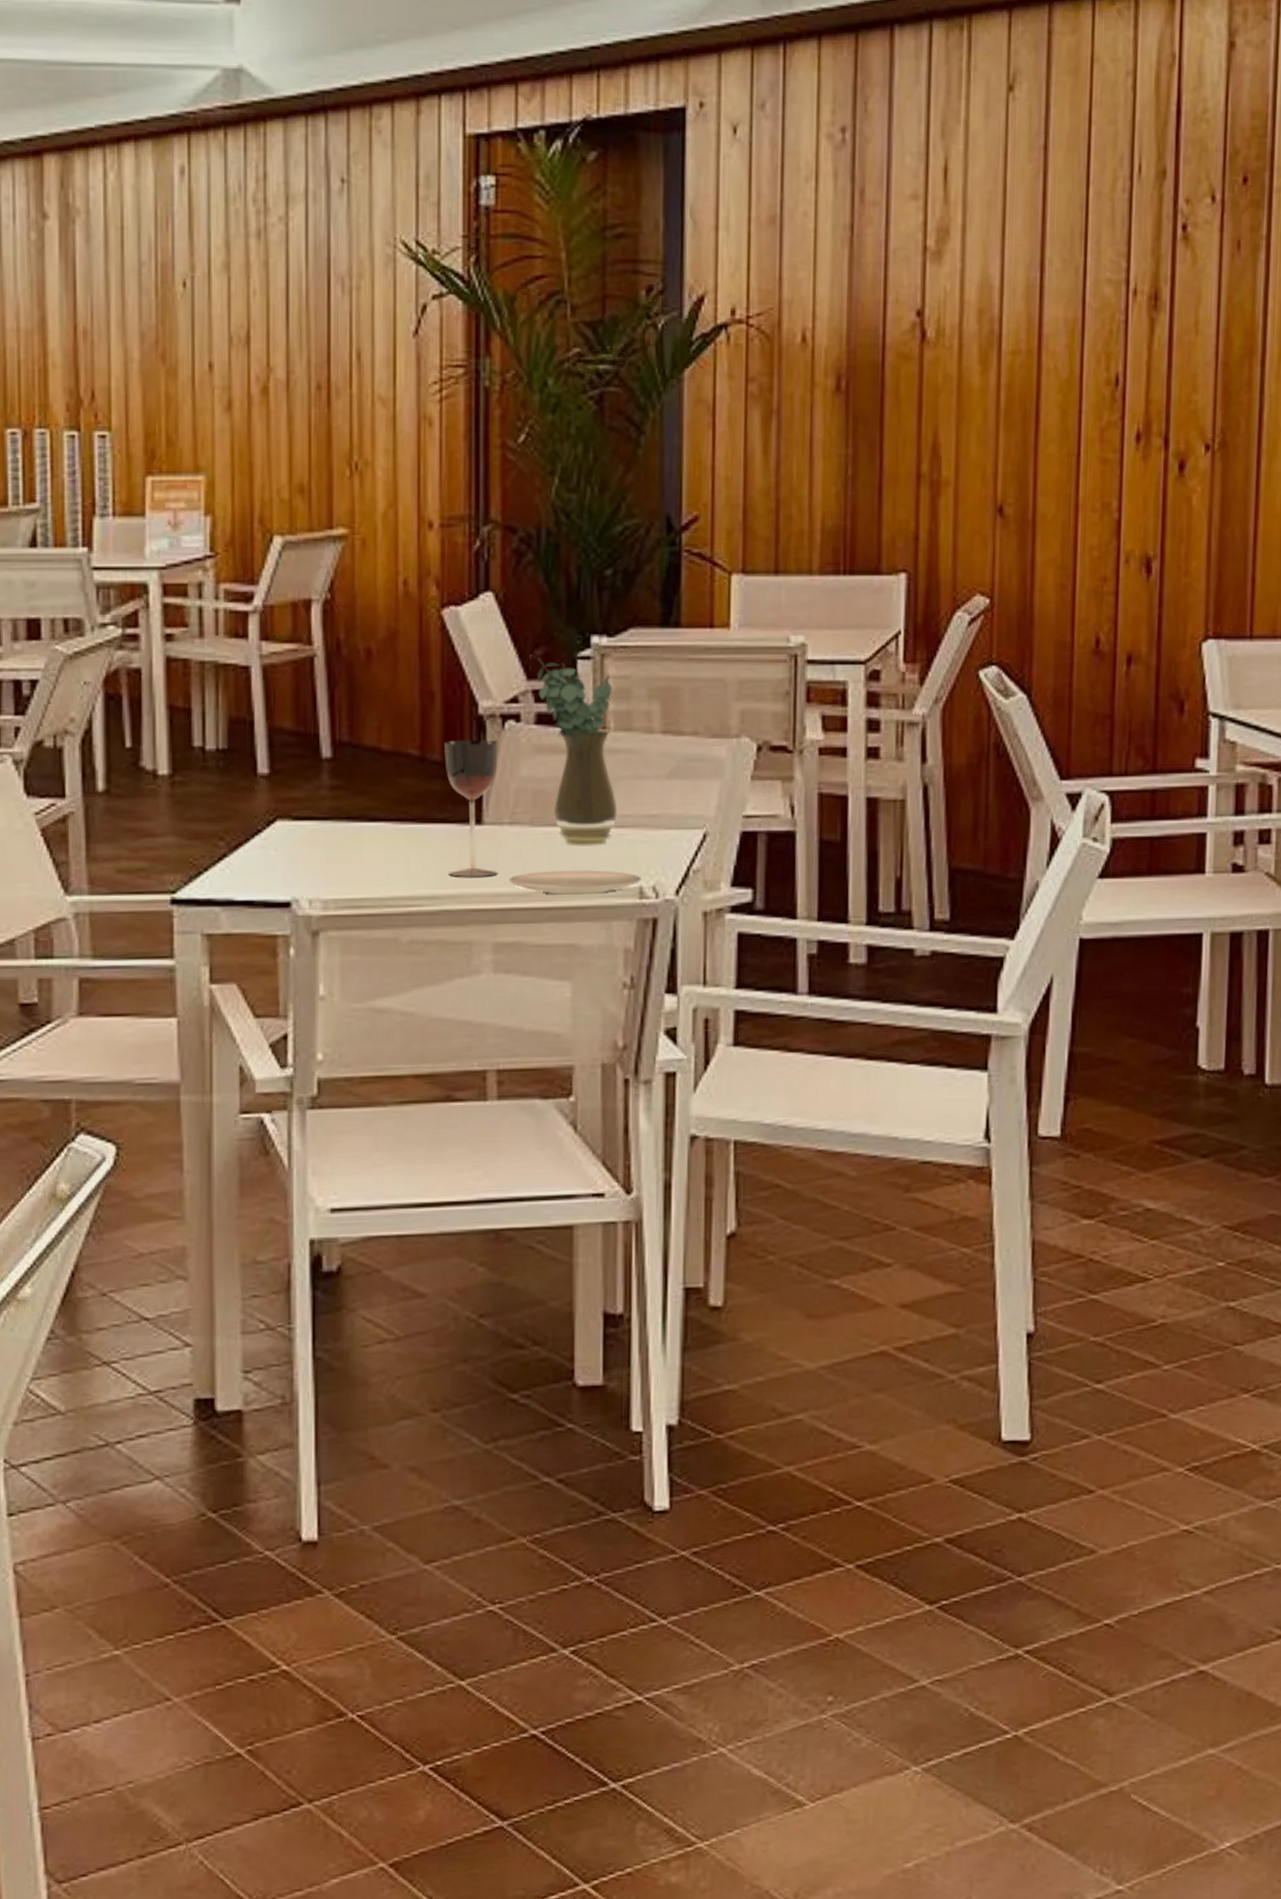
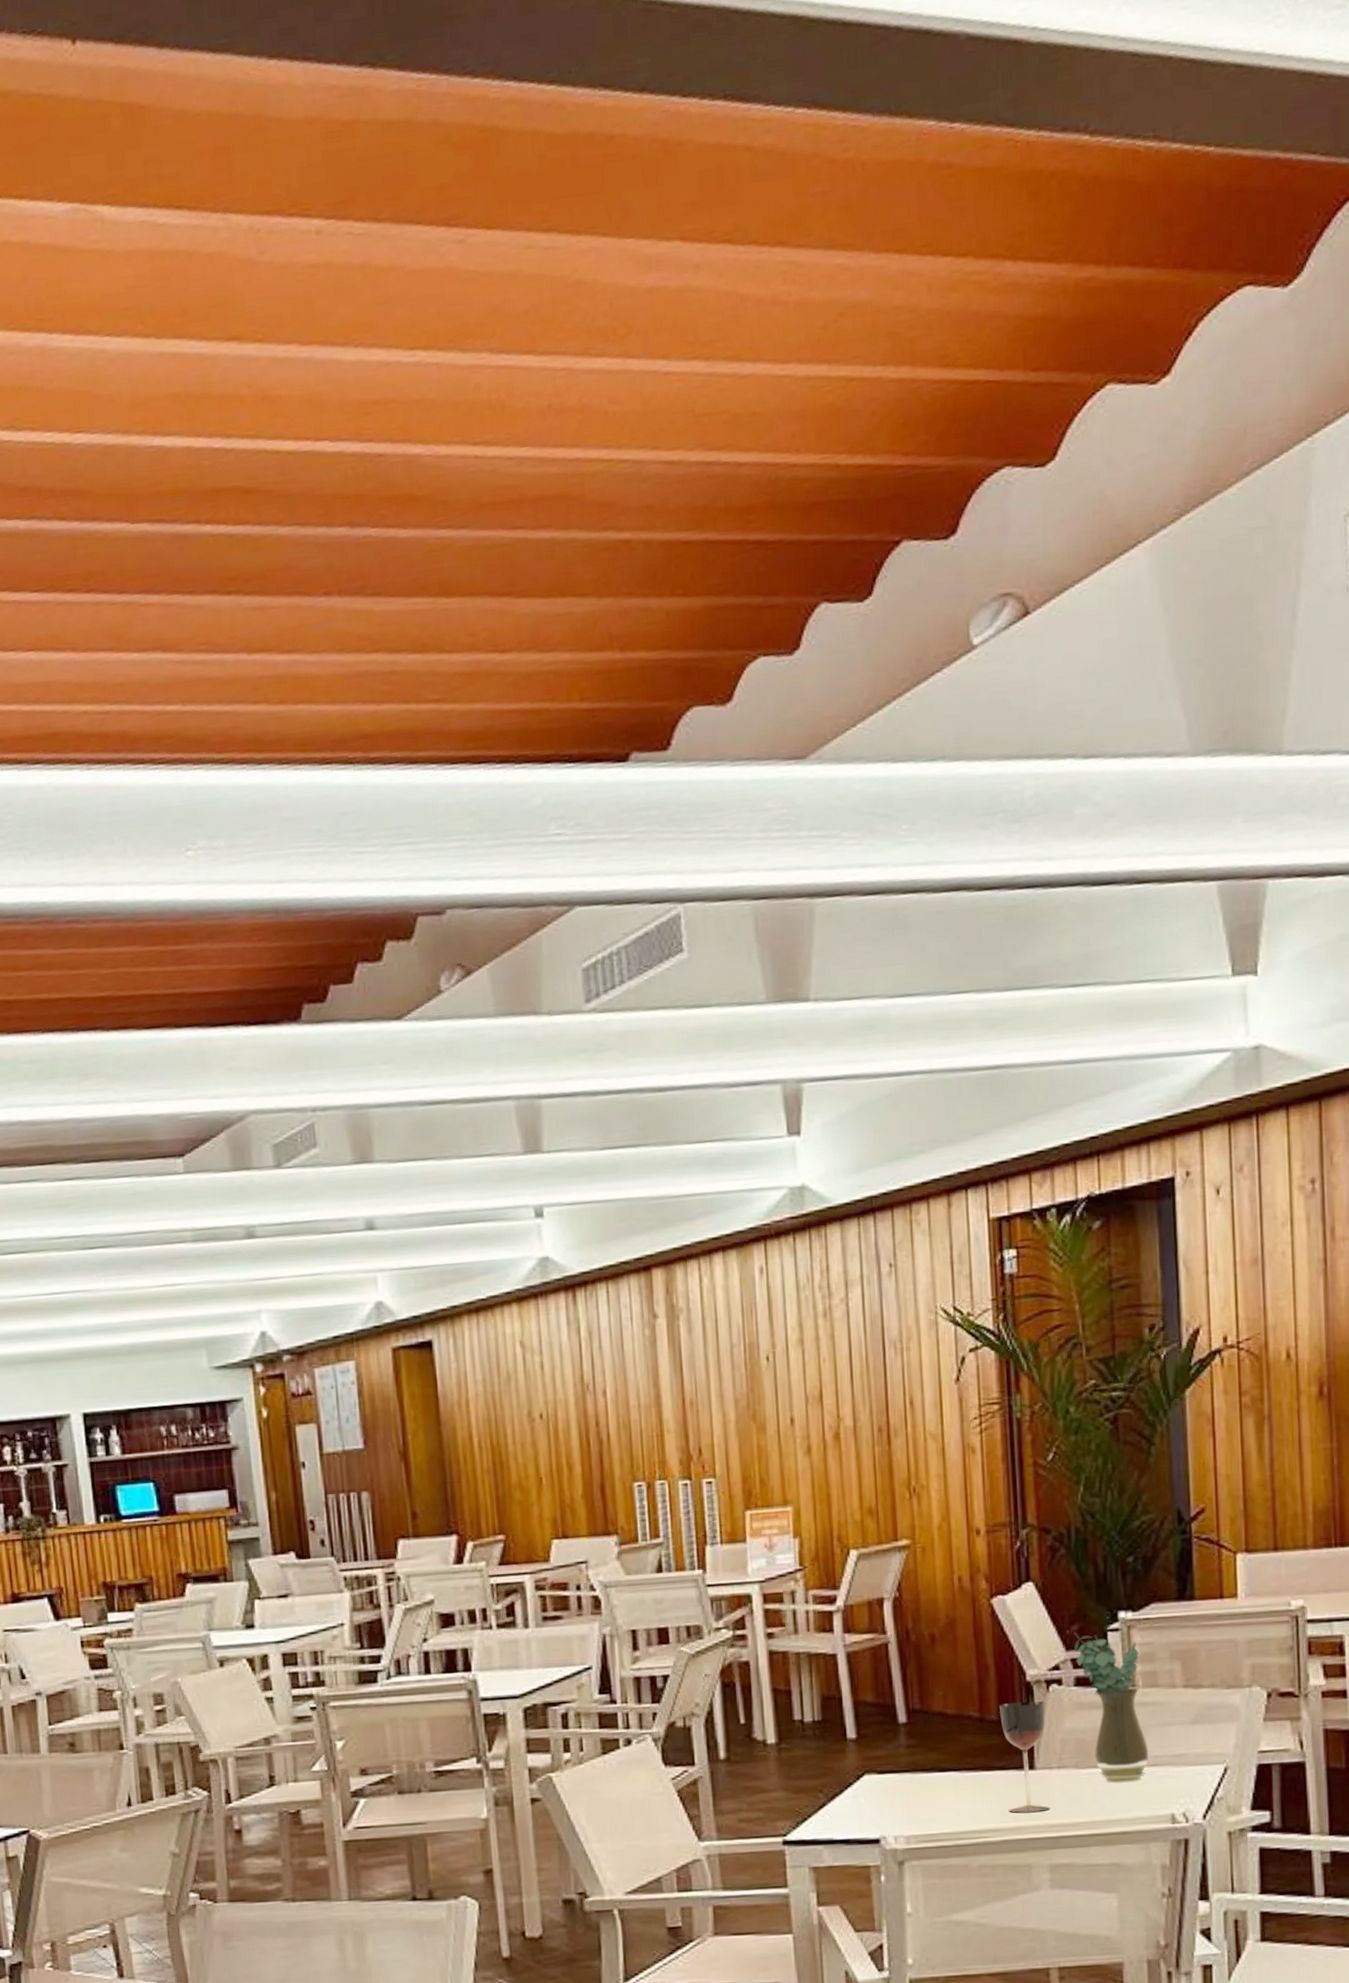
plate: present [509,870,641,895] -> none [1060,1801,1173,1824]

